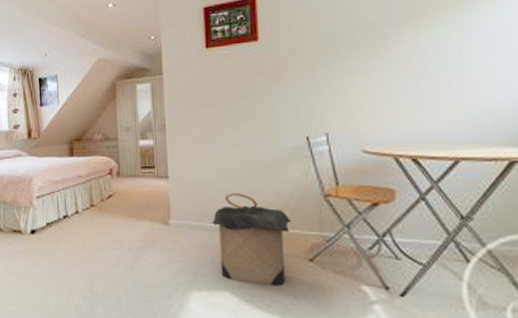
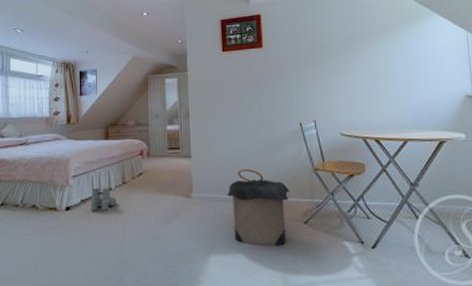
boots: none [56,210,84,237] -> present [90,188,116,213]

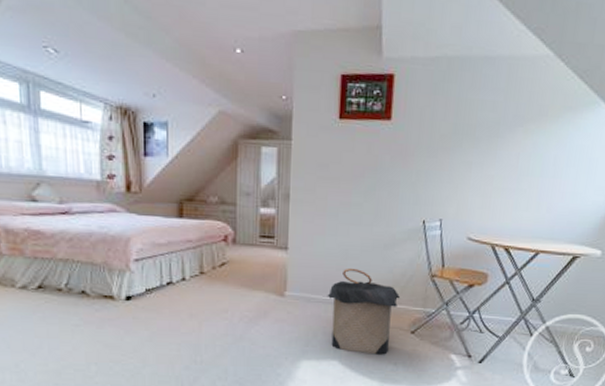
boots: present [90,188,116,213] -> none [158,276,191,305]

